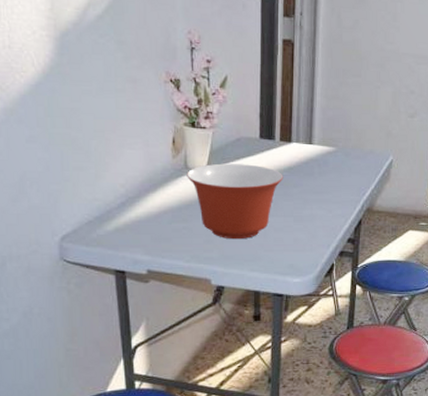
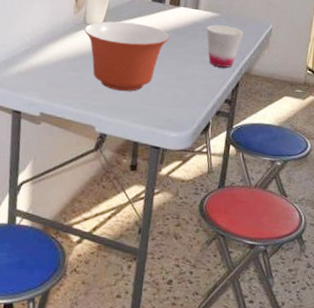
cup: none [323,160,363,205] -> present [206,24,244,68]

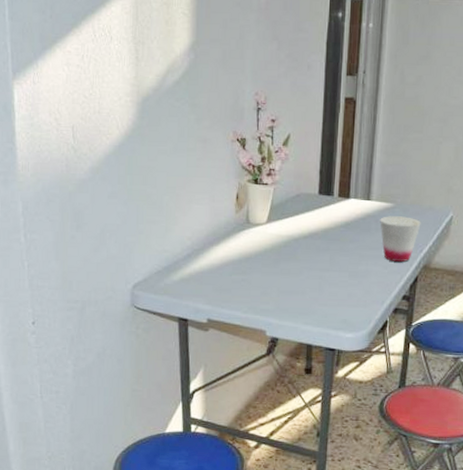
mixing bowl: present [84,21,170,92] -> none [248,218,340,293]

